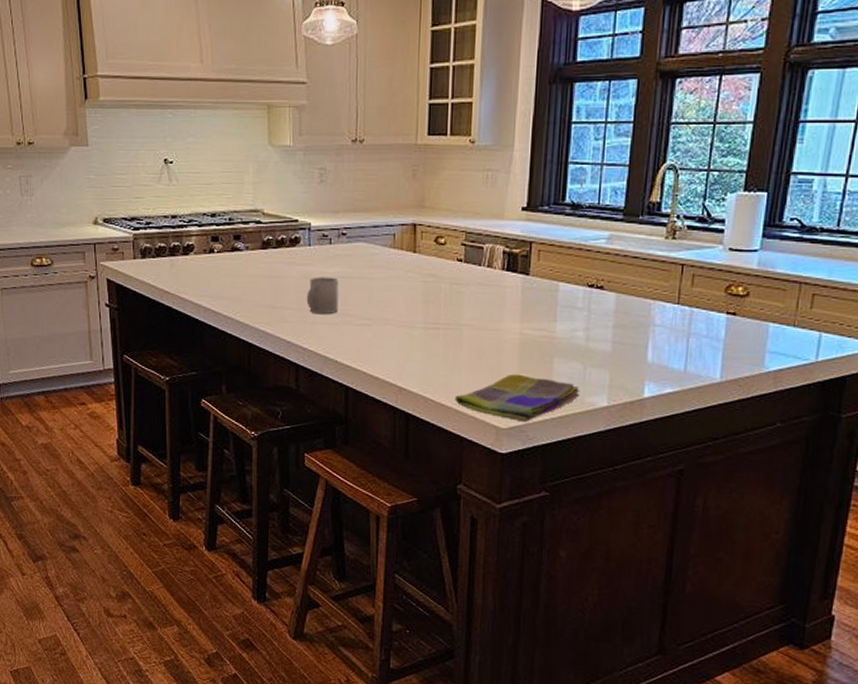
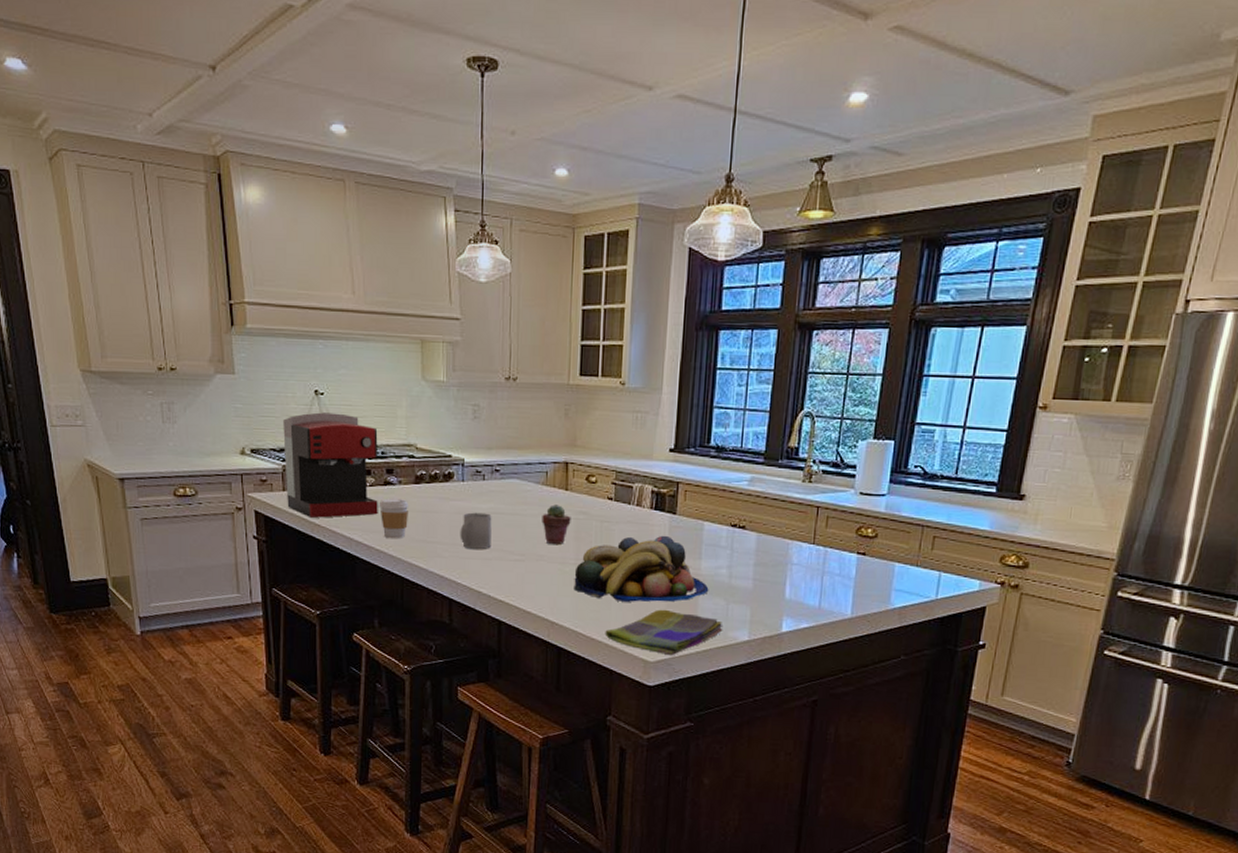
coffee maker: none [134,181,226,285] -> present [283,412,378,518]
coffee cup: none [227,264,255,305] -> present [379,498,408,539]
potted succulent: none [389,267,419,308] -> present [542,504,571,544]
fruit bowl: none [422,297,565,367] -> present [573,535,709,602]

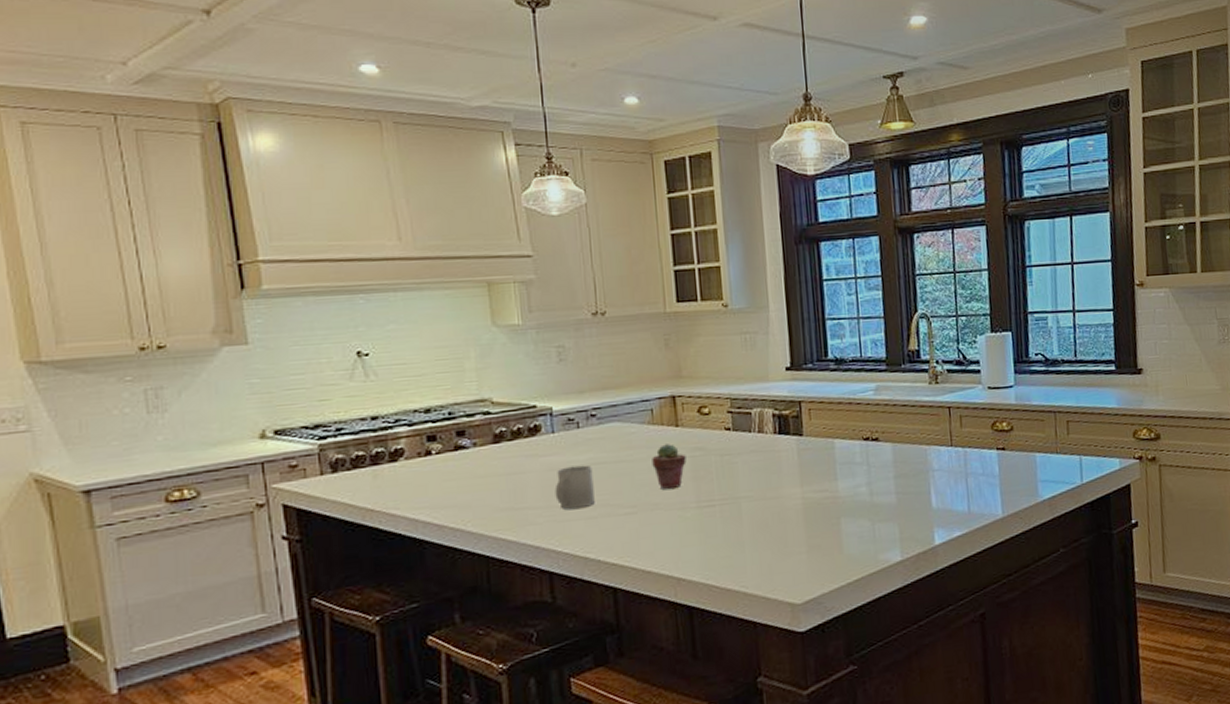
coffee maker: present [283,412,378,518] -> none [317,374,449,503]
coffee cup: present [379,498,408,539] -> none [450,463,489,513]
fruit bowl: present [573,535,709,602] -> none [697,460,851,543]
dish towel: present [605,609,724,656] -> none [741,541,873,594]

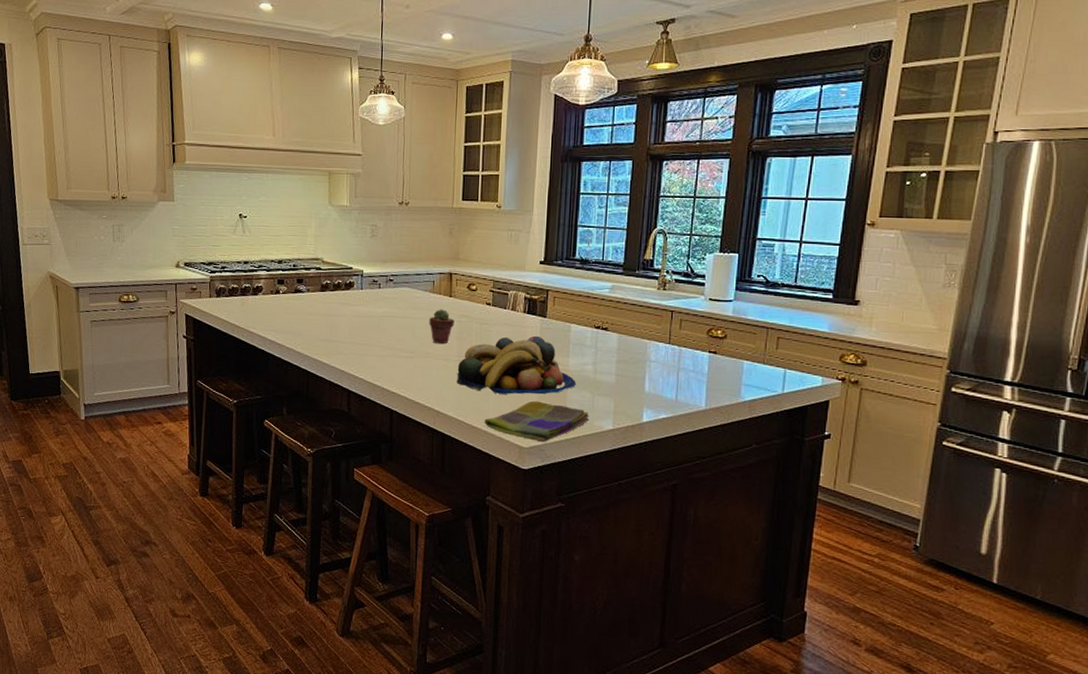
mug: present [554,465,595,510] -> none [358,315,386,348]
fruit bowl: none [697,460,851,543] -> present [456,335,576,395]
dish towel: none [741,541,873,594] -> present [484,400,590,443]

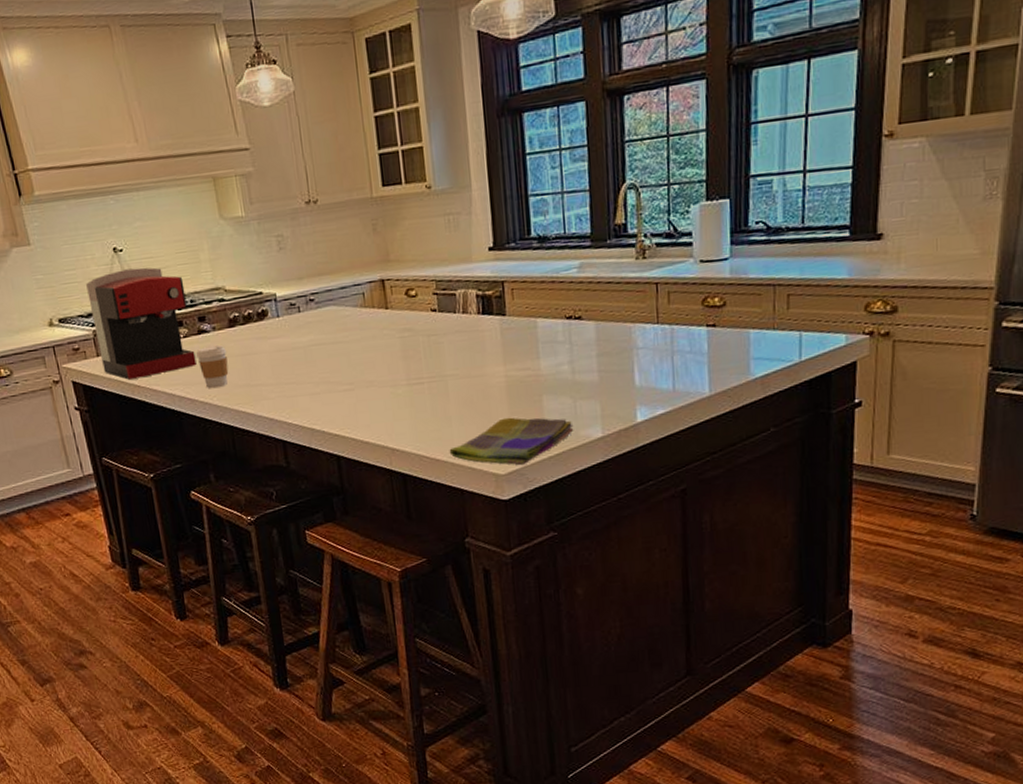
coffee maker: none [212,232,291,321] -> present [86,267,197,380]
coffee cup: none [290,304,315,339] -> present [196,345,229,389]
potted succulent: present [429,309,455,343] -> none [365,325,397,368]
fruit bowl: present [456,335,576,395] -> none [408,339,553,417]

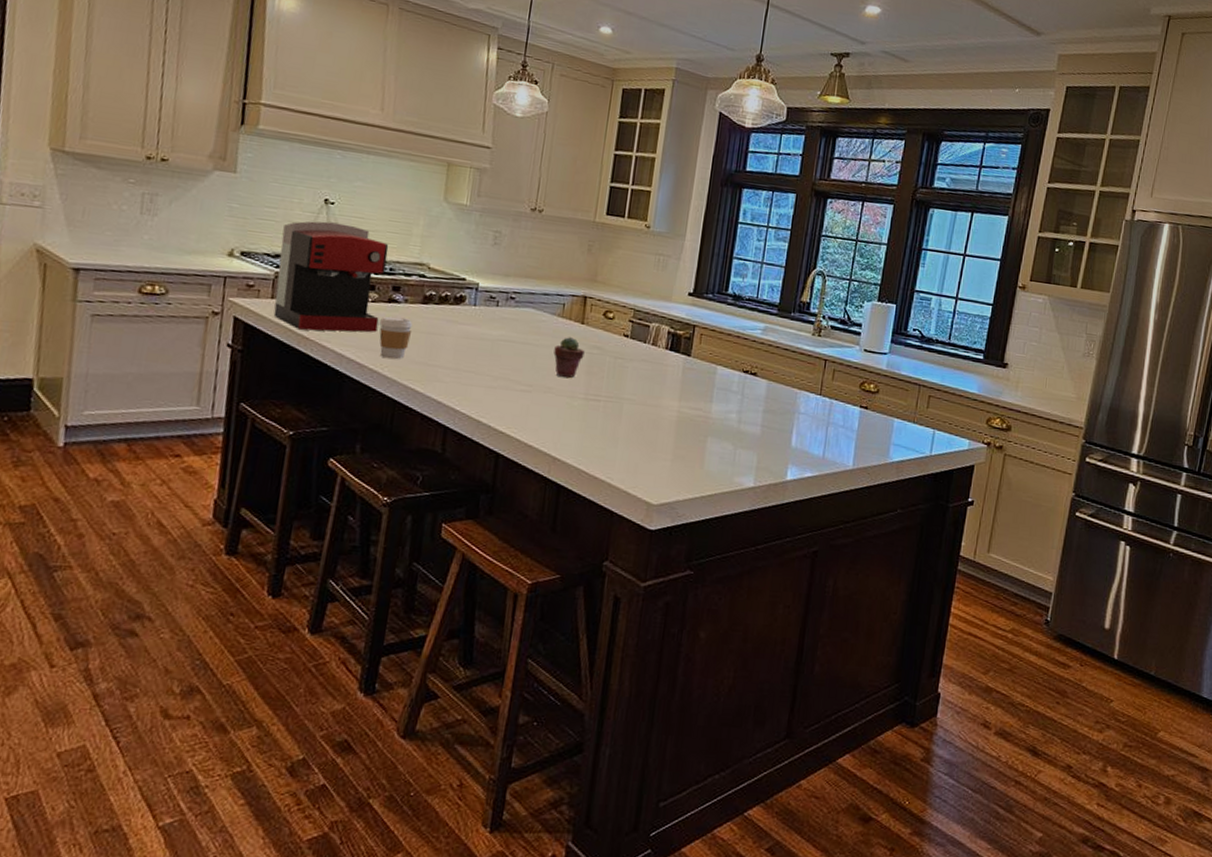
potted succulent: none [365,325,397,368] -> present [553,337,585,378]
dish towel: present [449,417,574,466] -> none [609,450,730,500]

